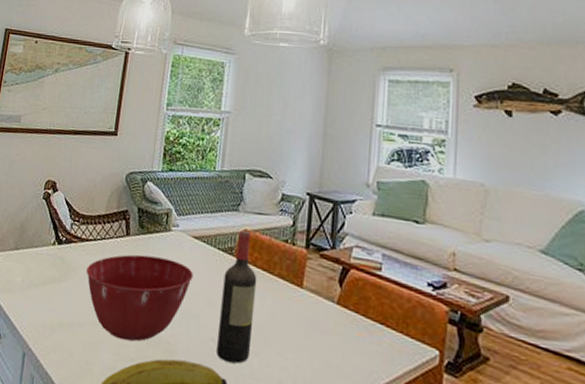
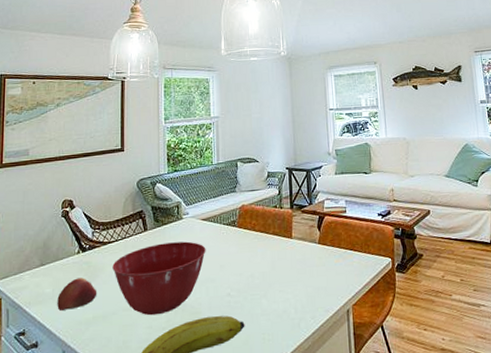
apple: none [25,272,67,308] -> present [57,277,97,311]
wine bottle: present [217,231,257,364] -> none [231,206,259,308]

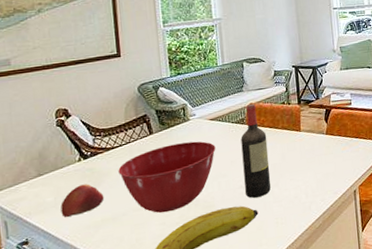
wine bottle: none [231,206,259,308] -> present [240,104,271,198]

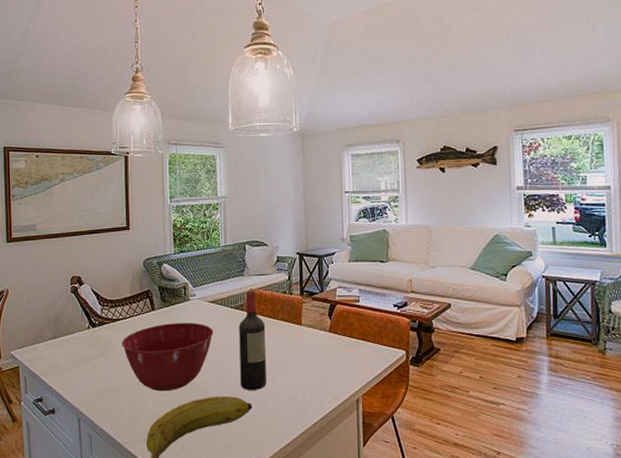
apple: present [60,184,105,217] -> none [71,352,108,381]

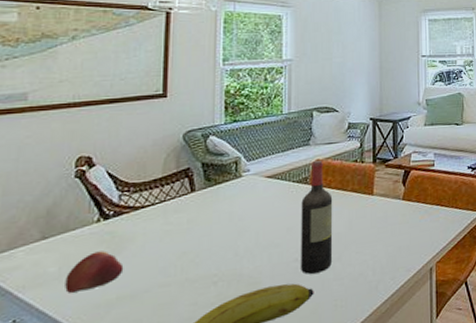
apple: none [71,352,108,381] -> present [65,251,124,293]
mixing bowl: present [122,323,214,392] -> none [146,202,270,291]

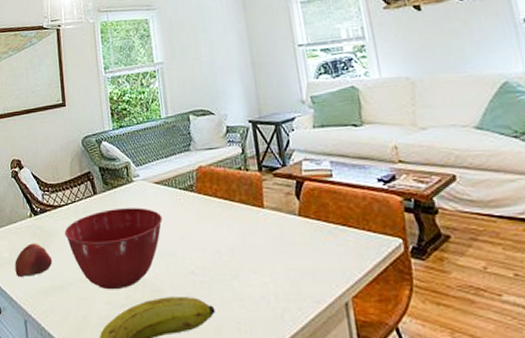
mixing bowl: none [146,202,270,291] -> present [65,207,163,290]
wine bottle: present [301,161,333,274] -> none [190,167,229,289]

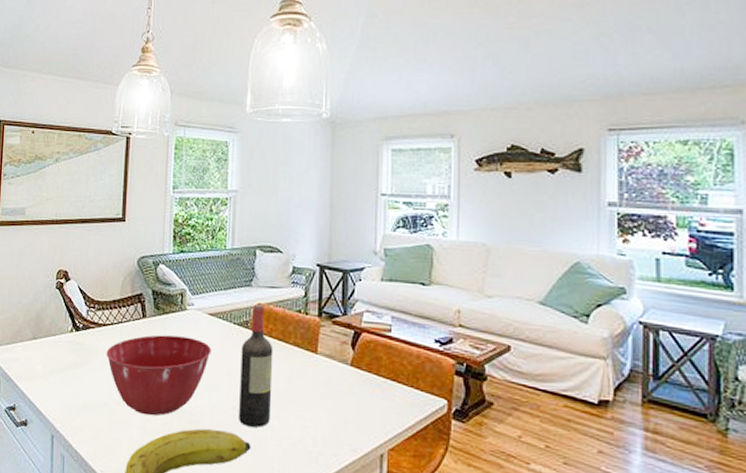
apple: present [15,243,53,277] -> none [48,359,89,392]
wine bottle: none [190,167,229,289] -> present [239,305,274,428]

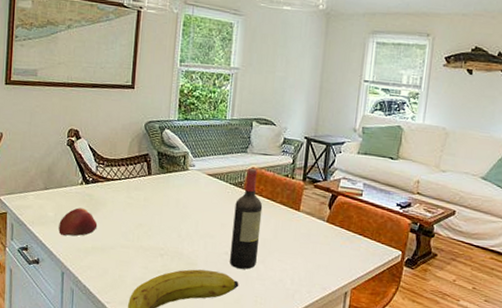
apple: none [48,359,89,392] -> present [59,207,98,236]
mixing bowl: present [106,334,211,416] -> none [114,190,209,258]

